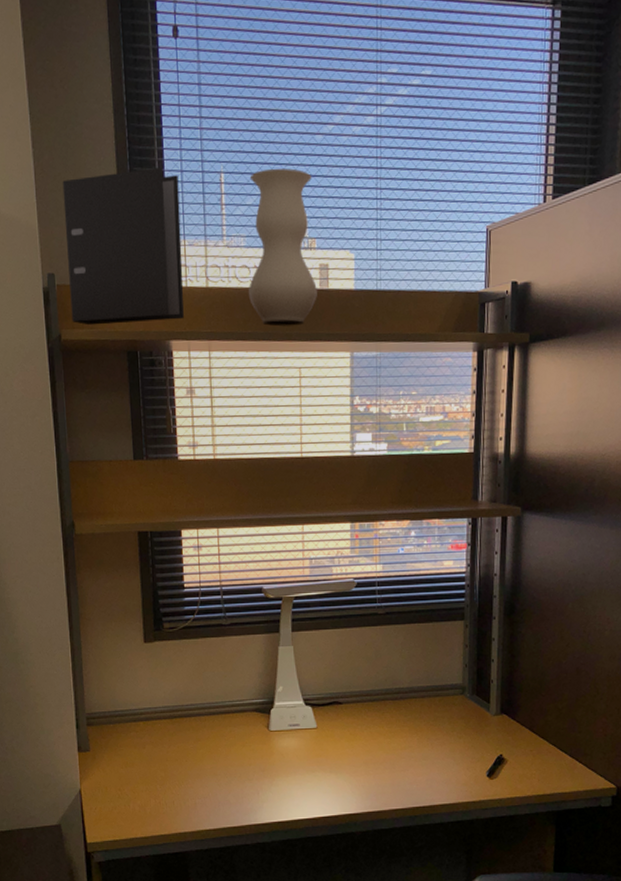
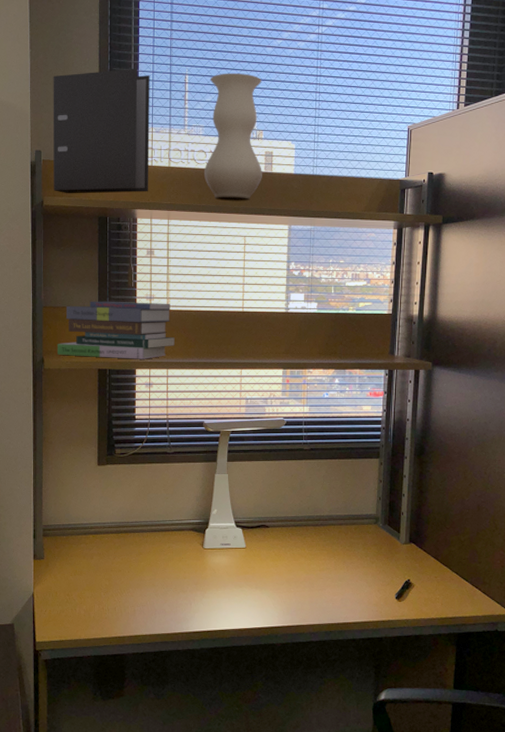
books: none [88,451,225,519] -> present [56,301,175,359]

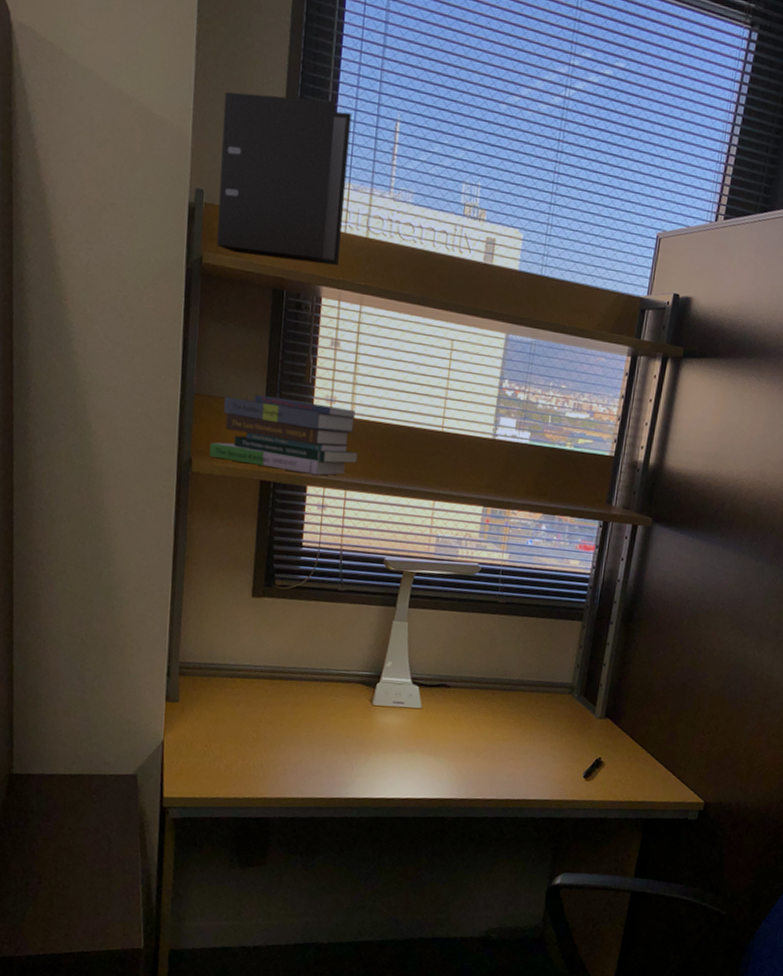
vase: present [203,72,262,202] -> none [409,127,491,297]

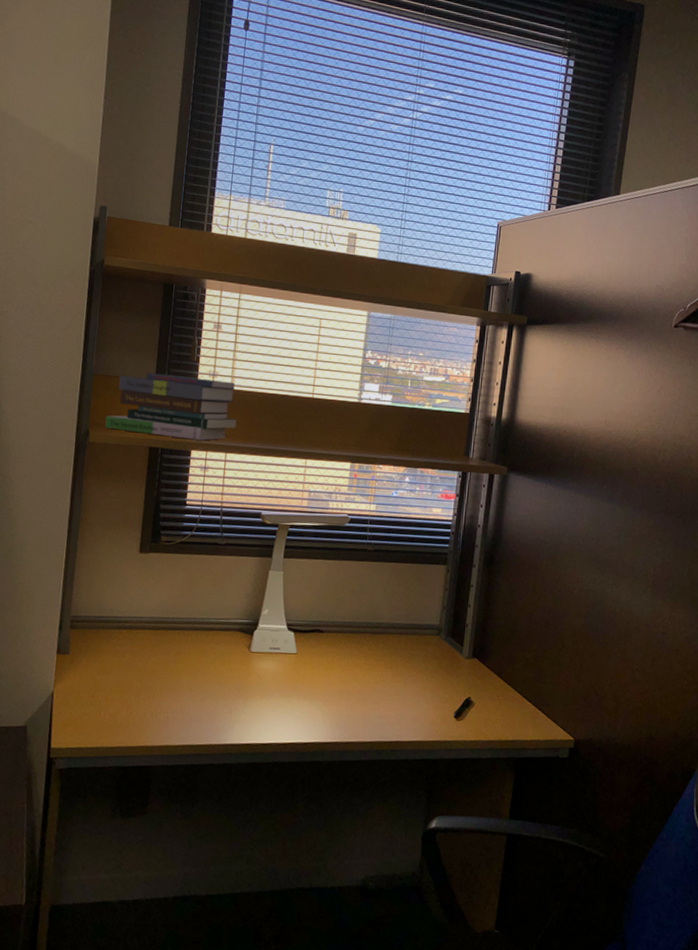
binder: present [216,92,352,267] -> none [116,129,232,263]

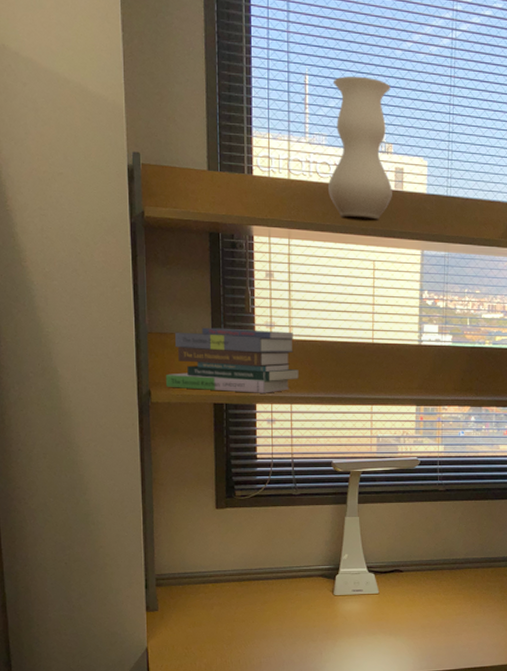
vase: none [281,147,351,283] -> present [327,75,392,222]

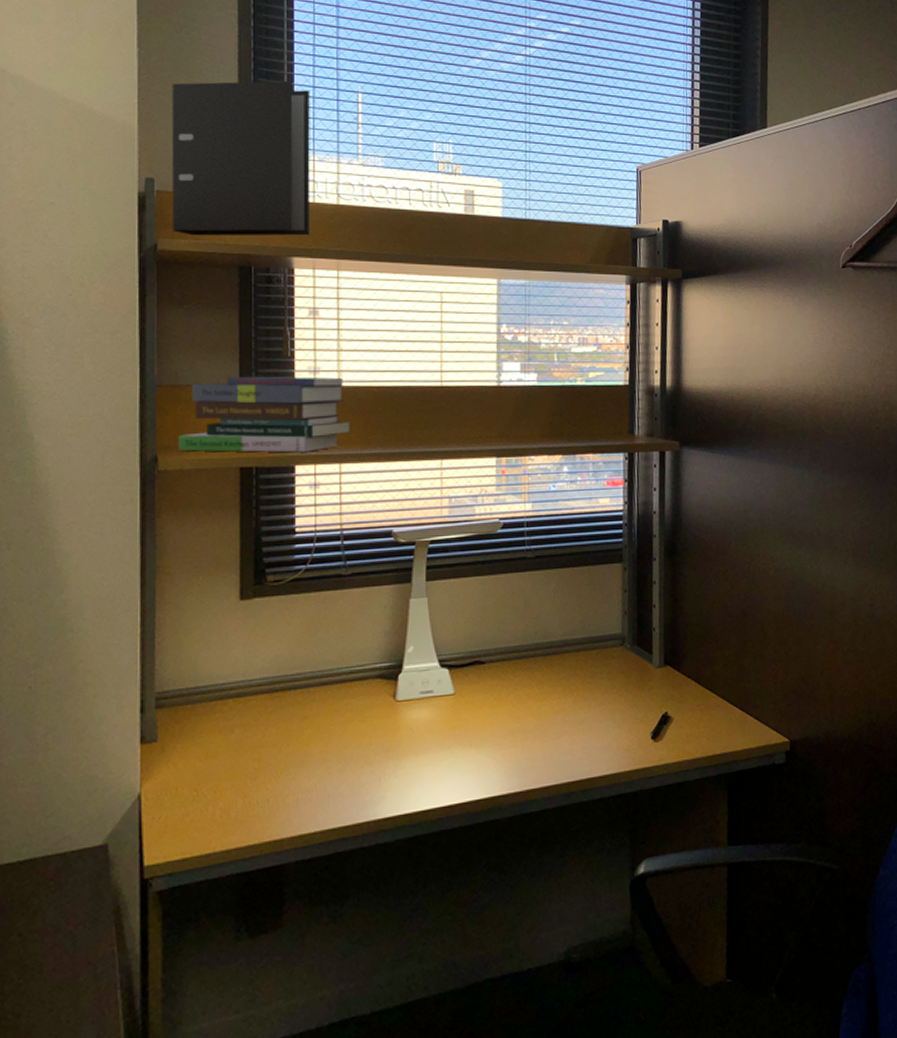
binder: none [151,63,266,207] -> present [171,80,311,236]
vase: present [327,75,392,222] -> none [384,93,462,249]

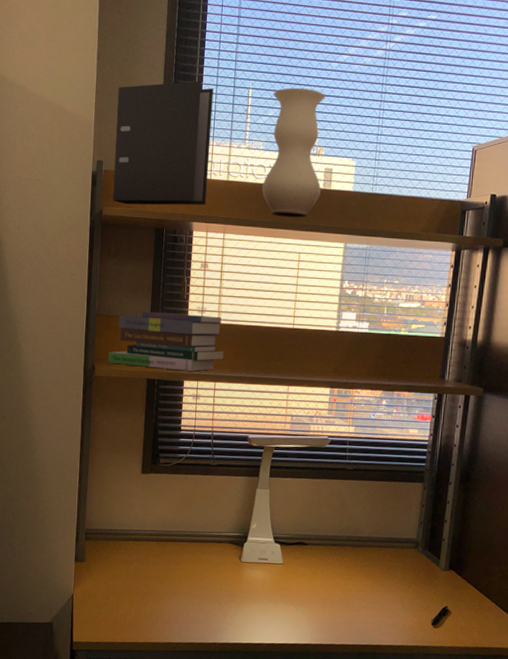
vase: none [384,93,462,249] -> present [261,87,325,218]

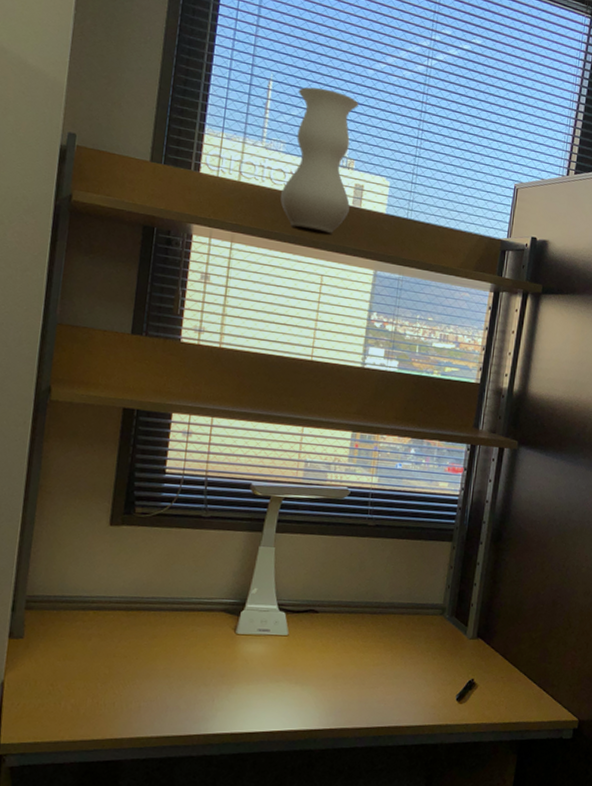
books: present [107,311,224,372] -> none [69,324,225,403]
binder: present [112,82,214,206] -> none [87,48,226,207]

